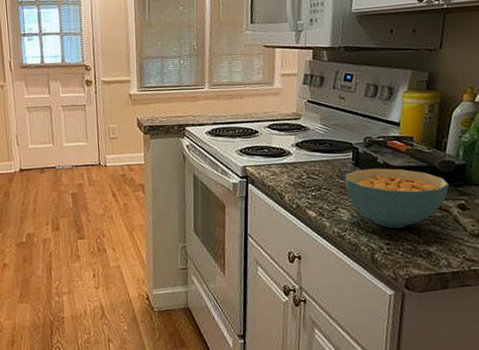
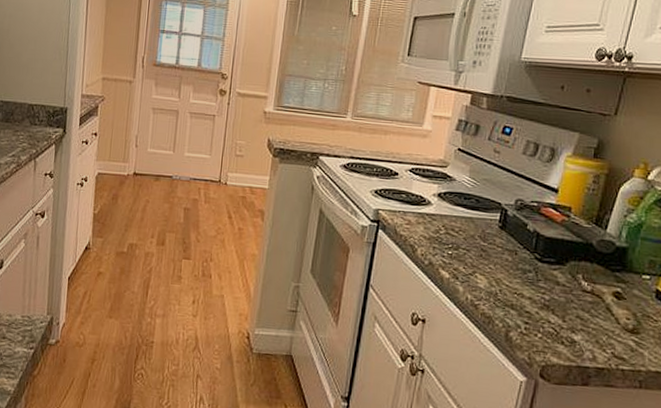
cereal bowl: present [345,168,449,229] -> none [487,233,606,308]

